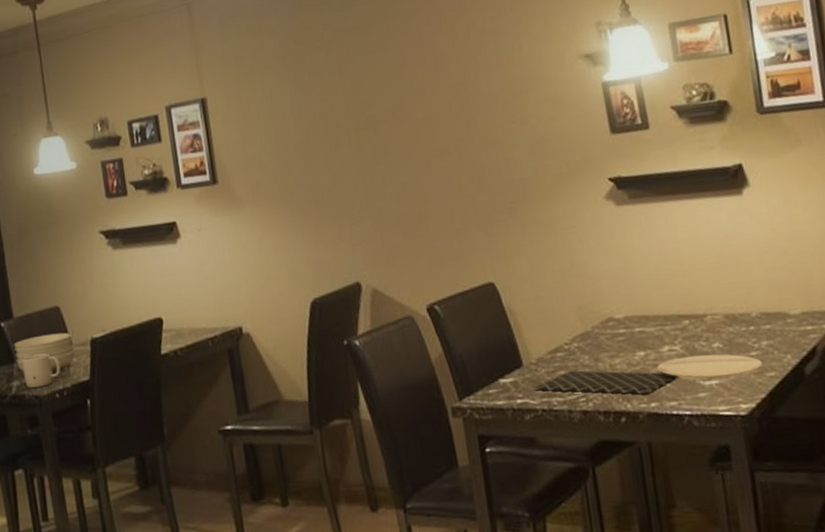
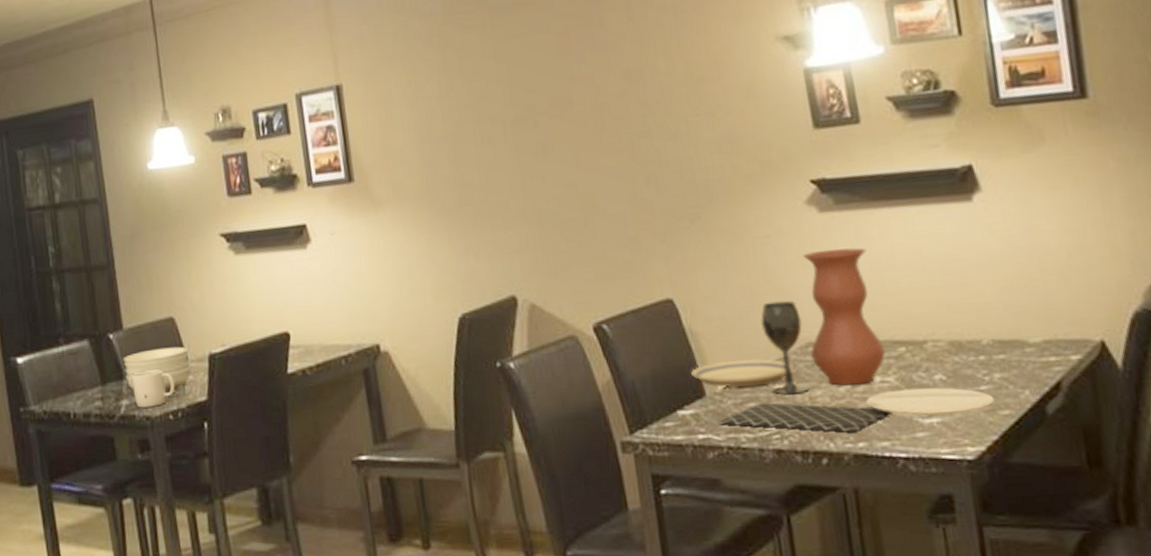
plate: none [509,332,596,359] -> present [690,358,794,388]
wine glass: none [568,282,610,364] -> present [760,300,810,395]
vase: none [603,236,673,355] -> present [803,247,885,387]

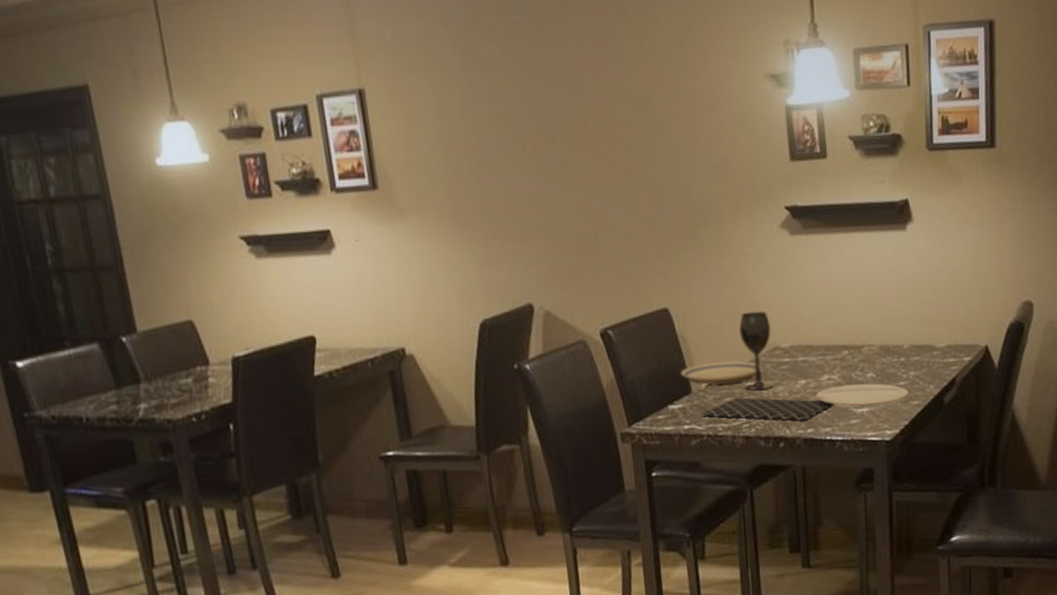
bowl: present [122,346,191,393] -> none [138,350,214,396]
mug: present [130,369,175,408] -> none [148,372,197,411]
vase: present [803,247,885,387] -> none [775,267,833,383]

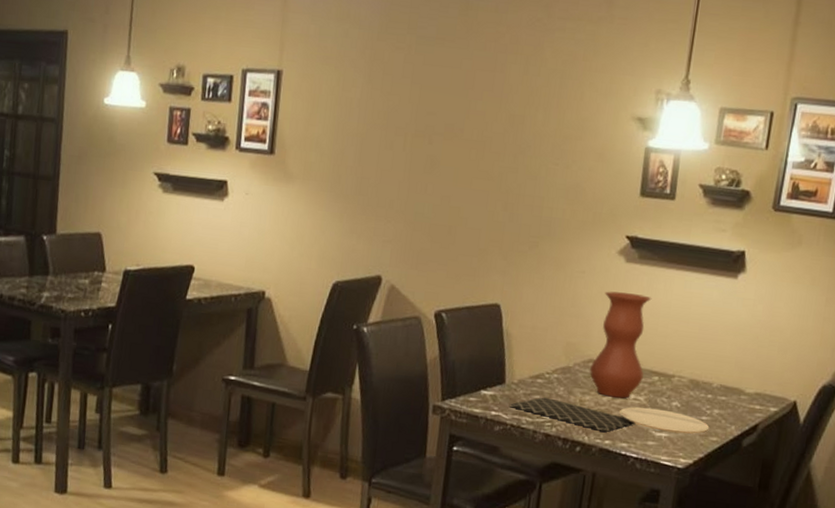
plate: present [680,360,762,385] -> none [498,359,575,385]
wine glass: present [738,311,774,391] -> none [554,322,591,397]
vase: none [775,267,833,383] -> present [589,291,652,399]

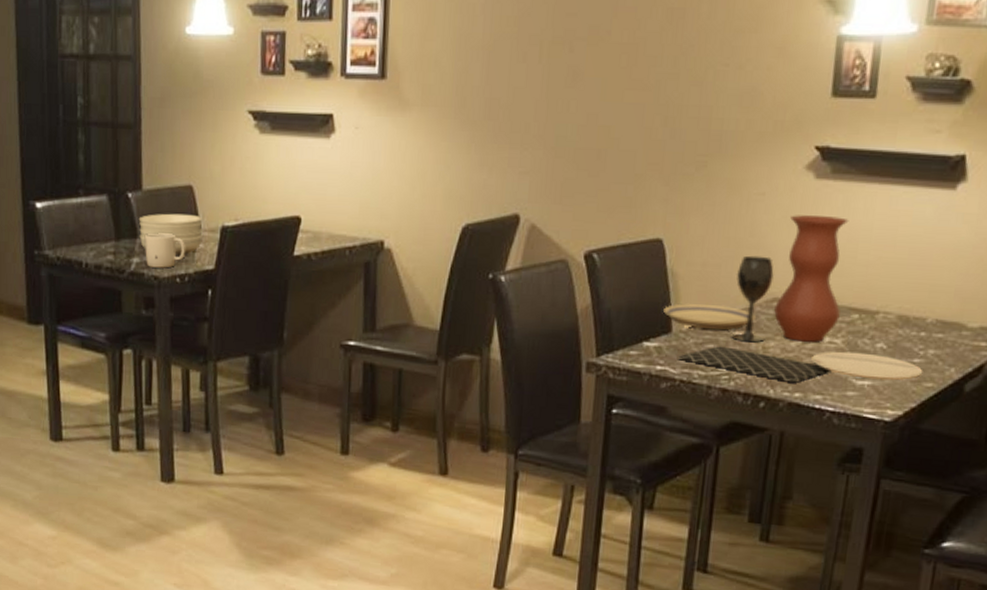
bowl: none [50,255,108,294] -> present [138,213,203,257]
mug: none [54,271,91,303] -> present [144,233,185,268]
plate: none [498,359,575,385] -> present [662,303,756,330]
wine glass: none [554,322,591,397] -> present [731,255,774,343]

